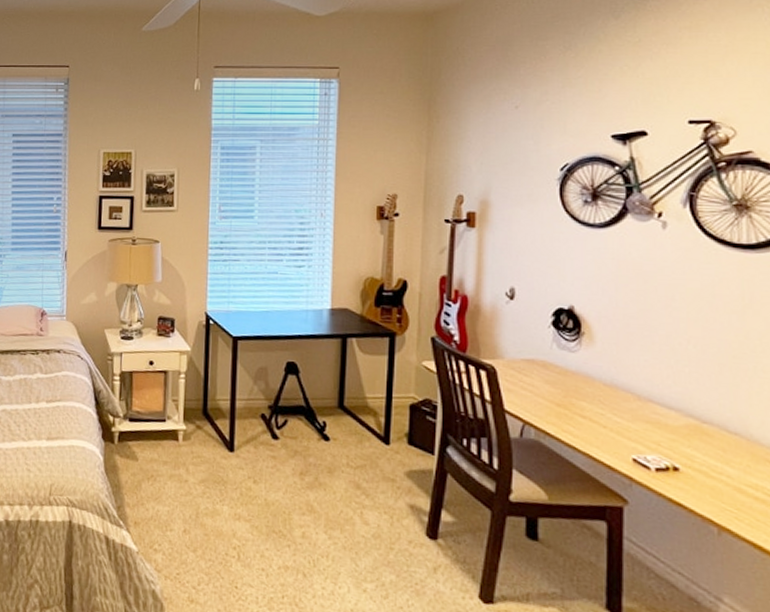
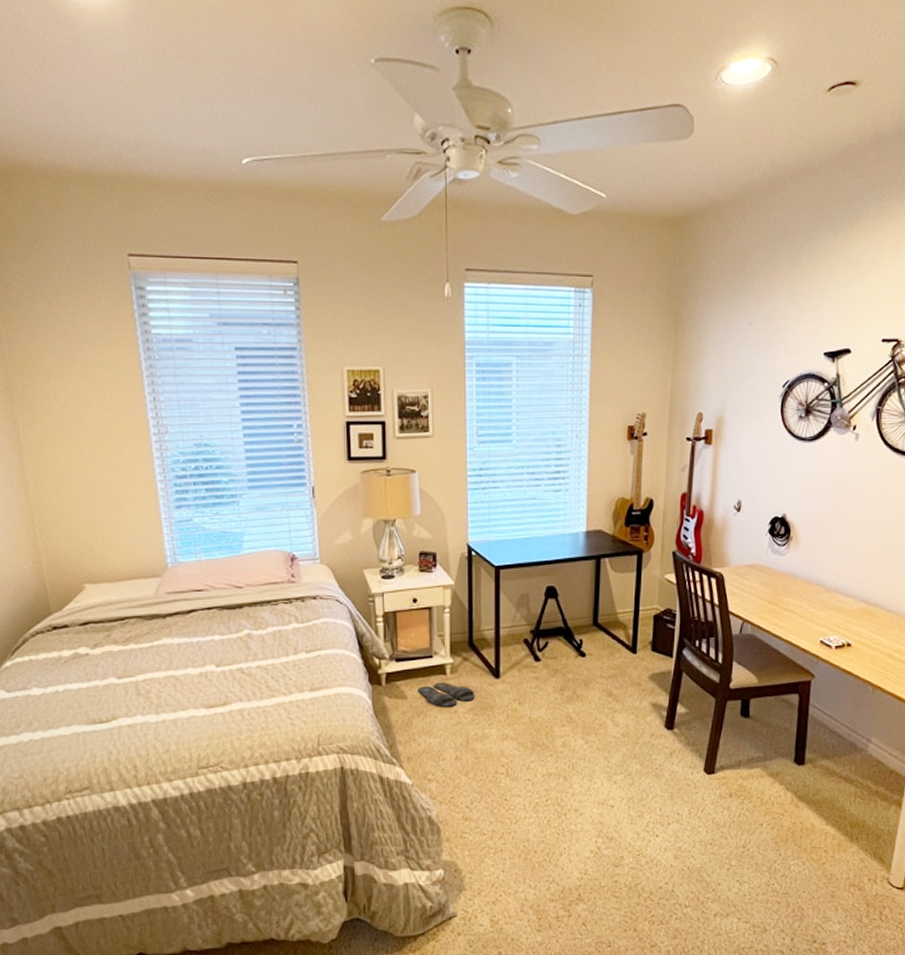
slippers: none [149,448,207,476] -> present [418,682,475,707]

